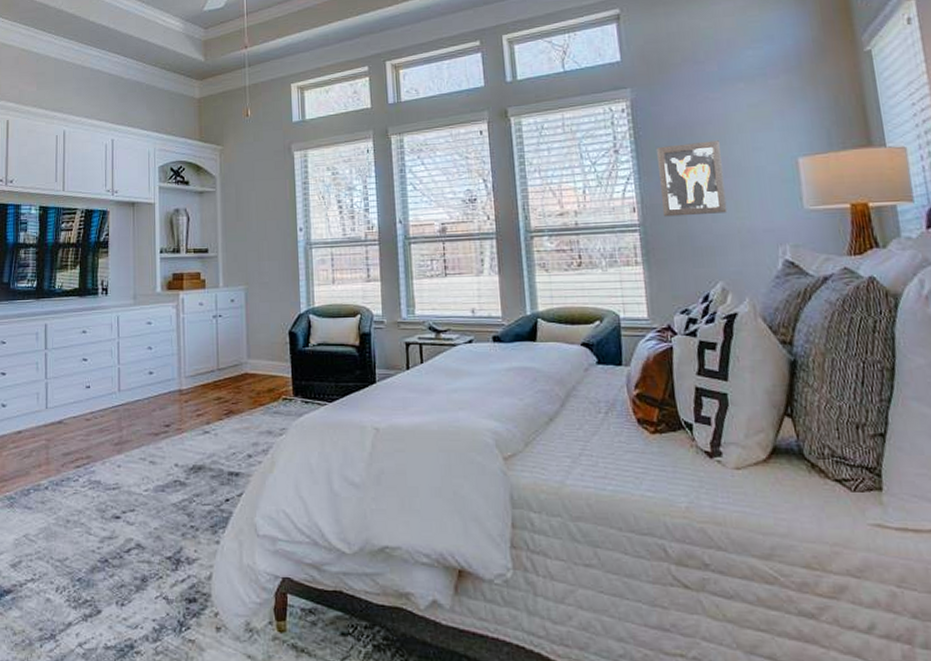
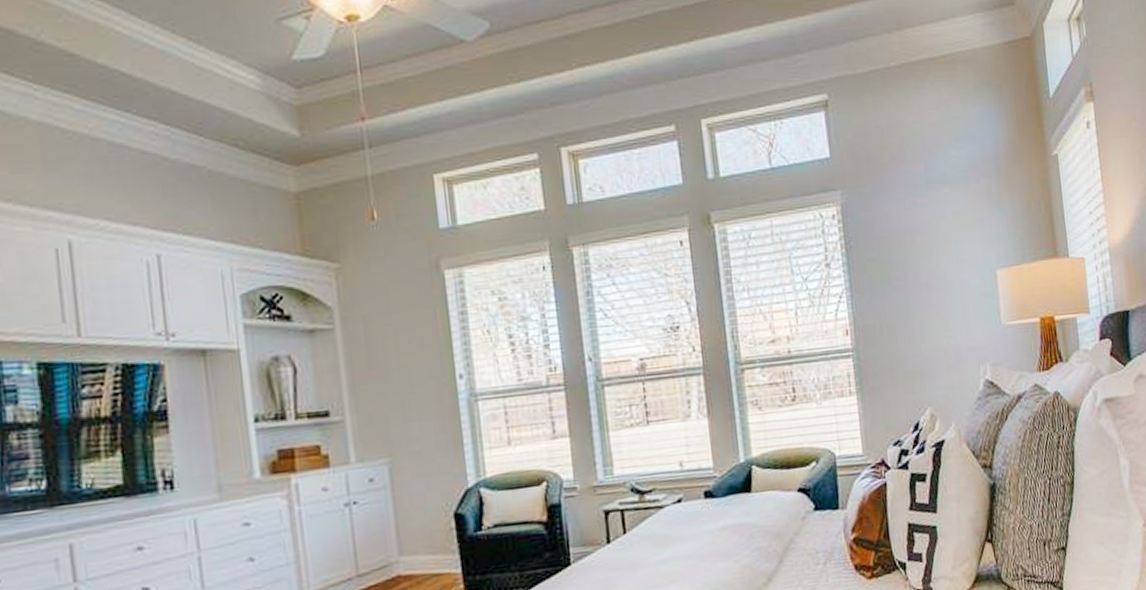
wall art: present [657,140,728,217] -> none [868,251,935,339]

